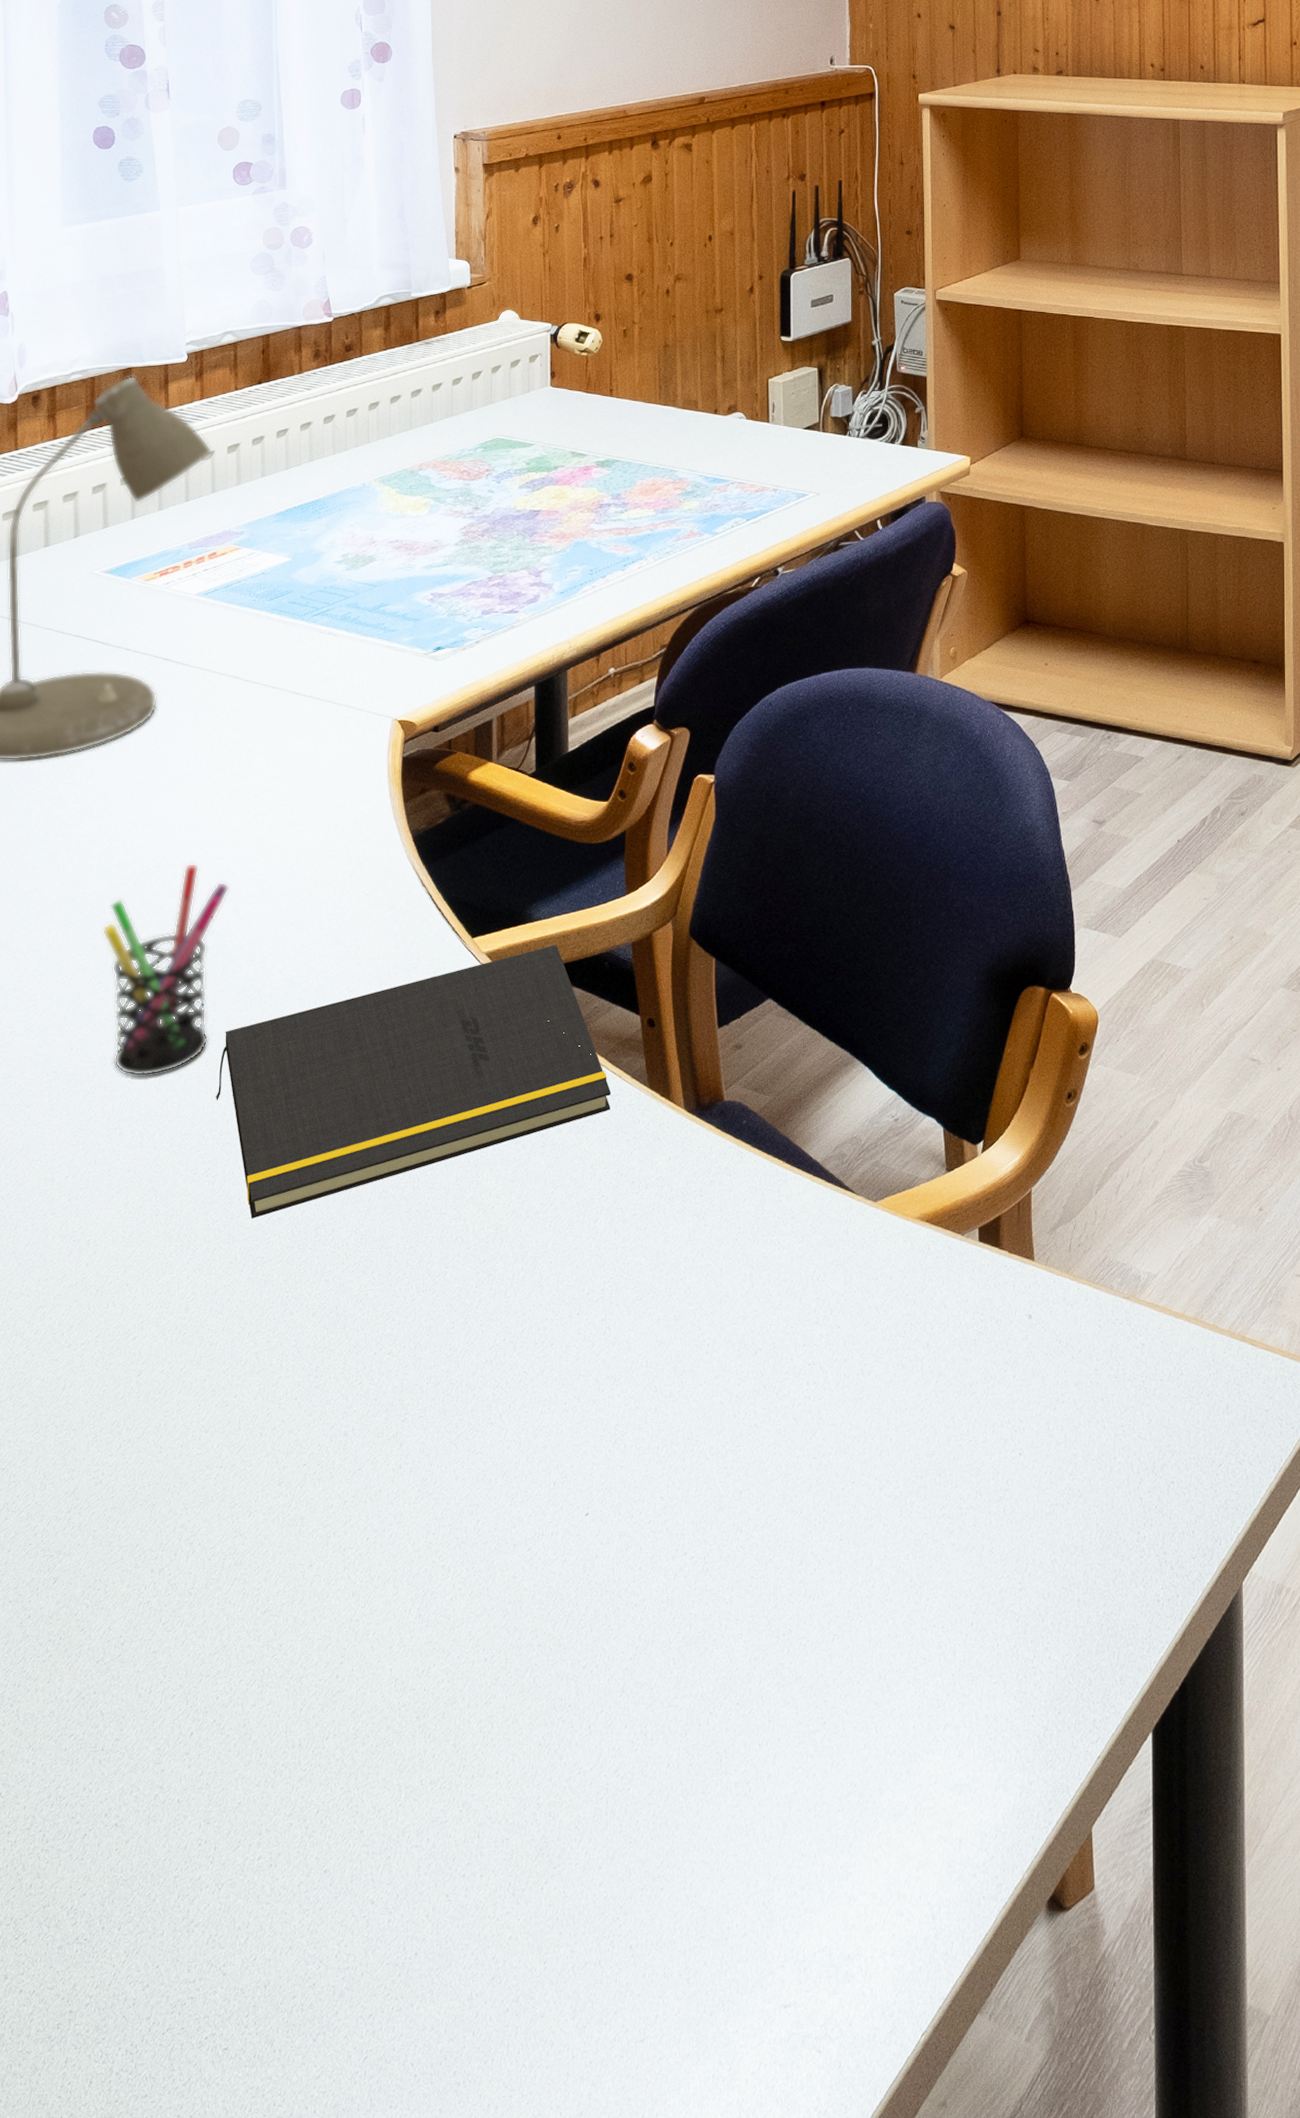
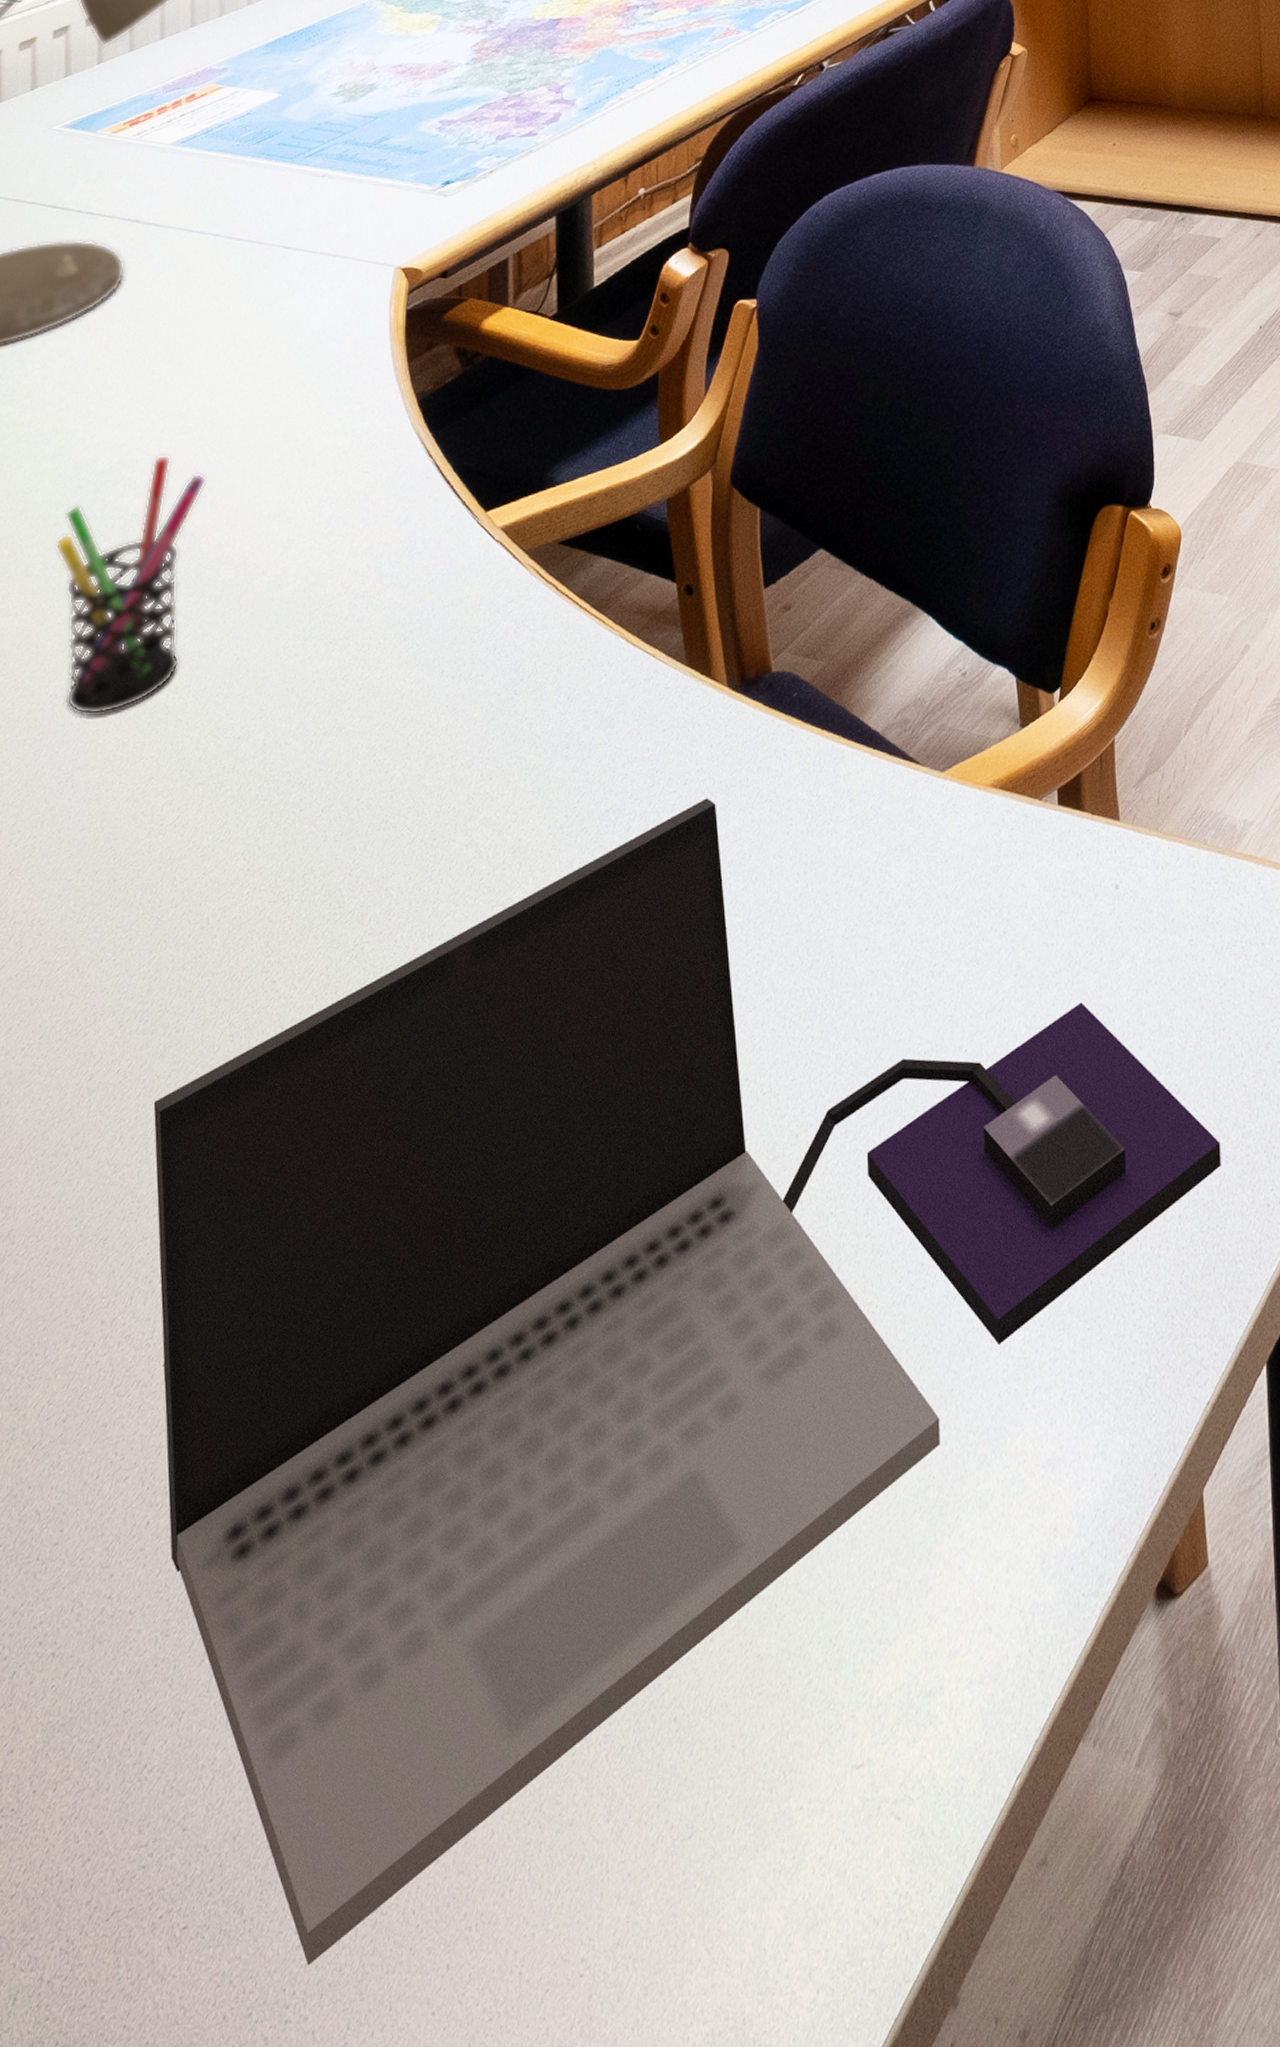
laptop computer: none [191,1202,1117,2093] -> present [153,798,1221,1966]
notepad: present [216,944,612,1219] -> none [187,509,645,872]

